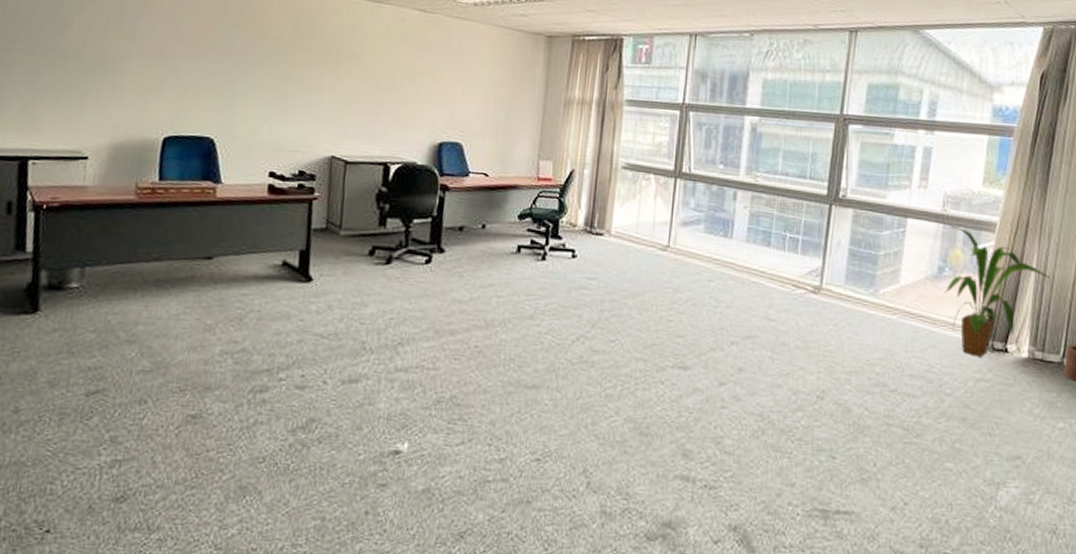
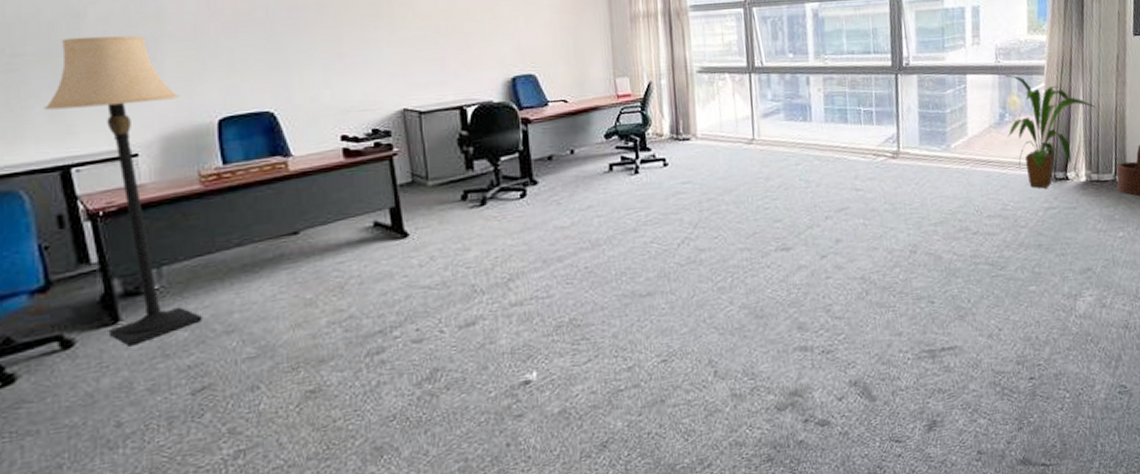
lamp: none [17,40,135,338] -> present [43,35,202,347]

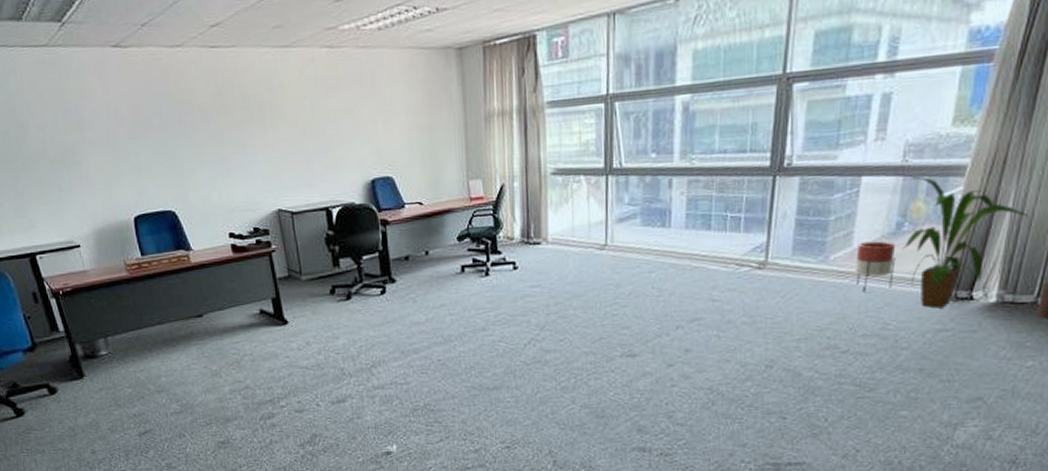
lamp: present [43,35,202,347] -> none [10,142,140,396]
planter: none [972,130,1005,176] -> present [854,241,896,292]

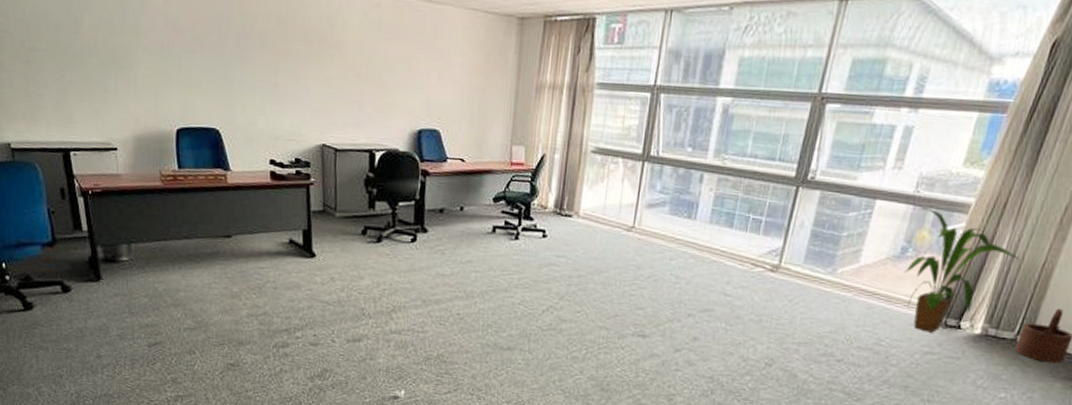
planter: present [854,241,896,292] -> none [858,260,899,308]

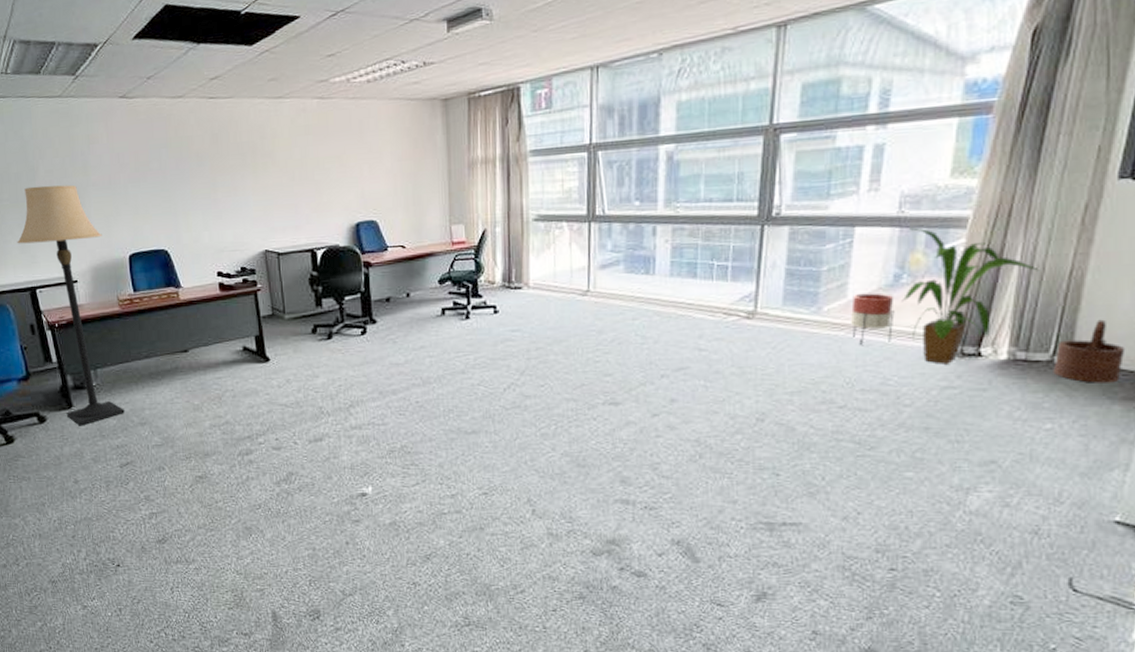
lamp: none [51,39,158,301] -> present [16,185,125,426]
planter: none [858,260,899,308] -> present [850,293,895,345]

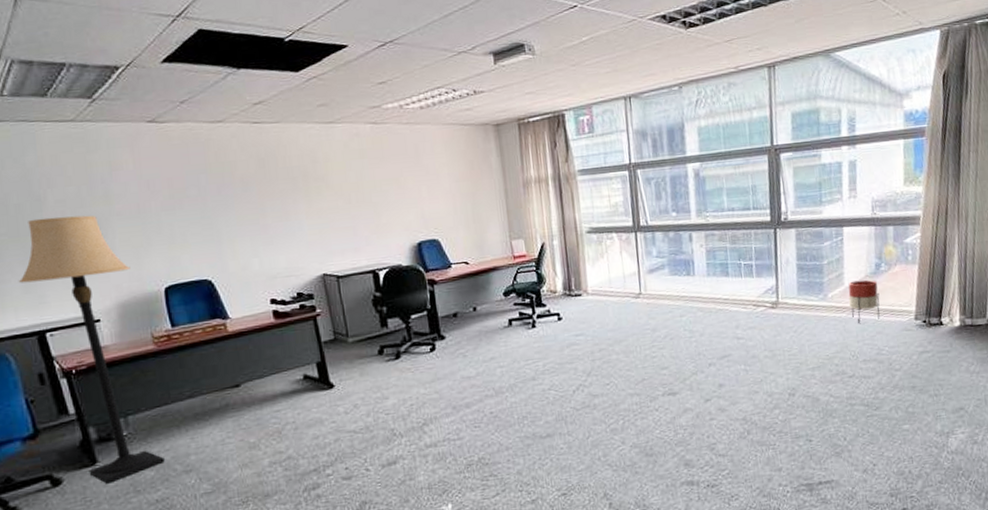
house plant: present [901,227,1040,364] -> none [881,226,971,334]

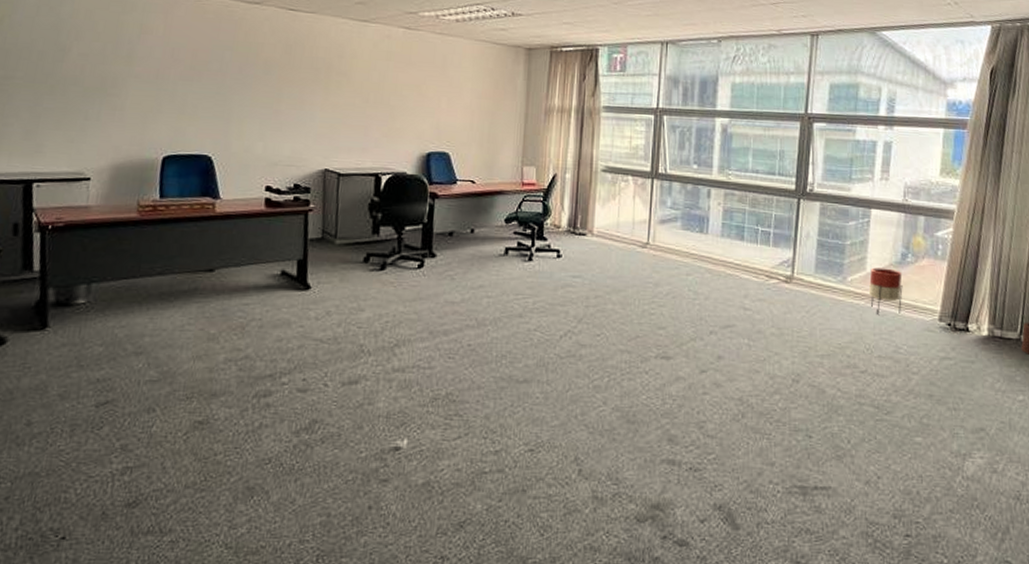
lamp: present [18,215,165,484] -> none [20,68,135,352]

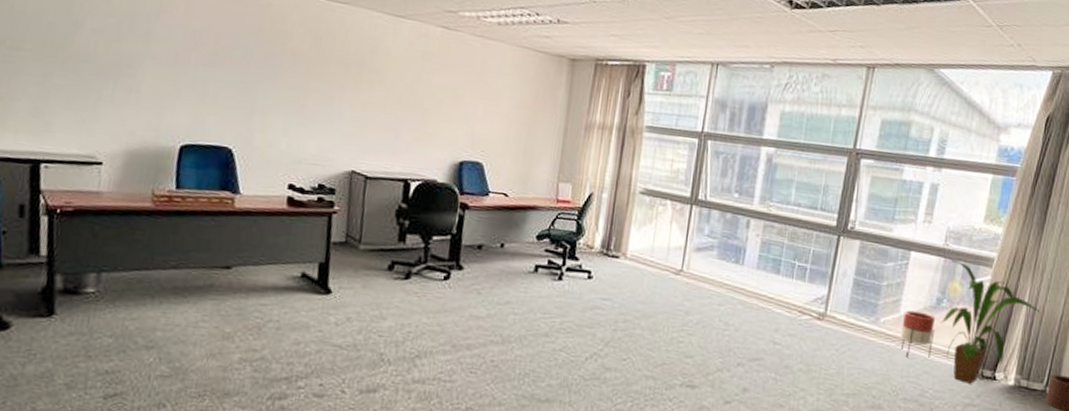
house plant: none [908,214,1006,337] -> present [941,259,1041,384]

